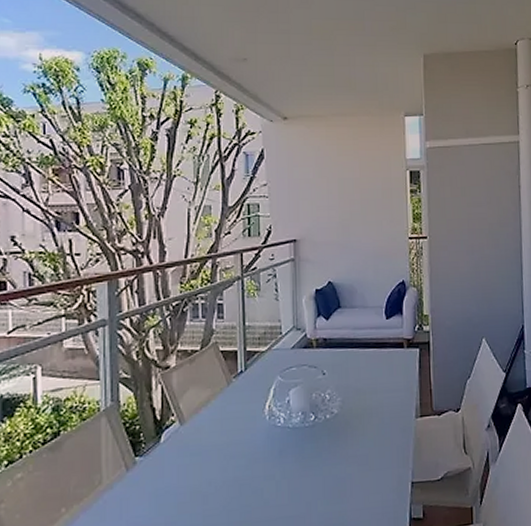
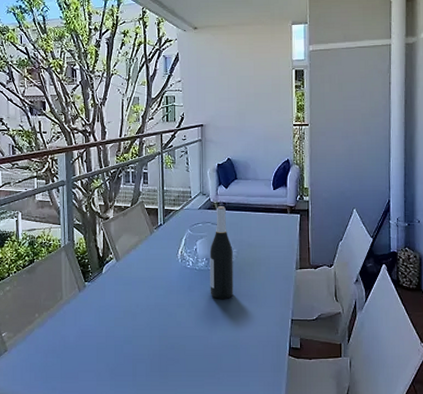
wine bottle: none [306,343,338,464] -> present [209,206,234,299]

